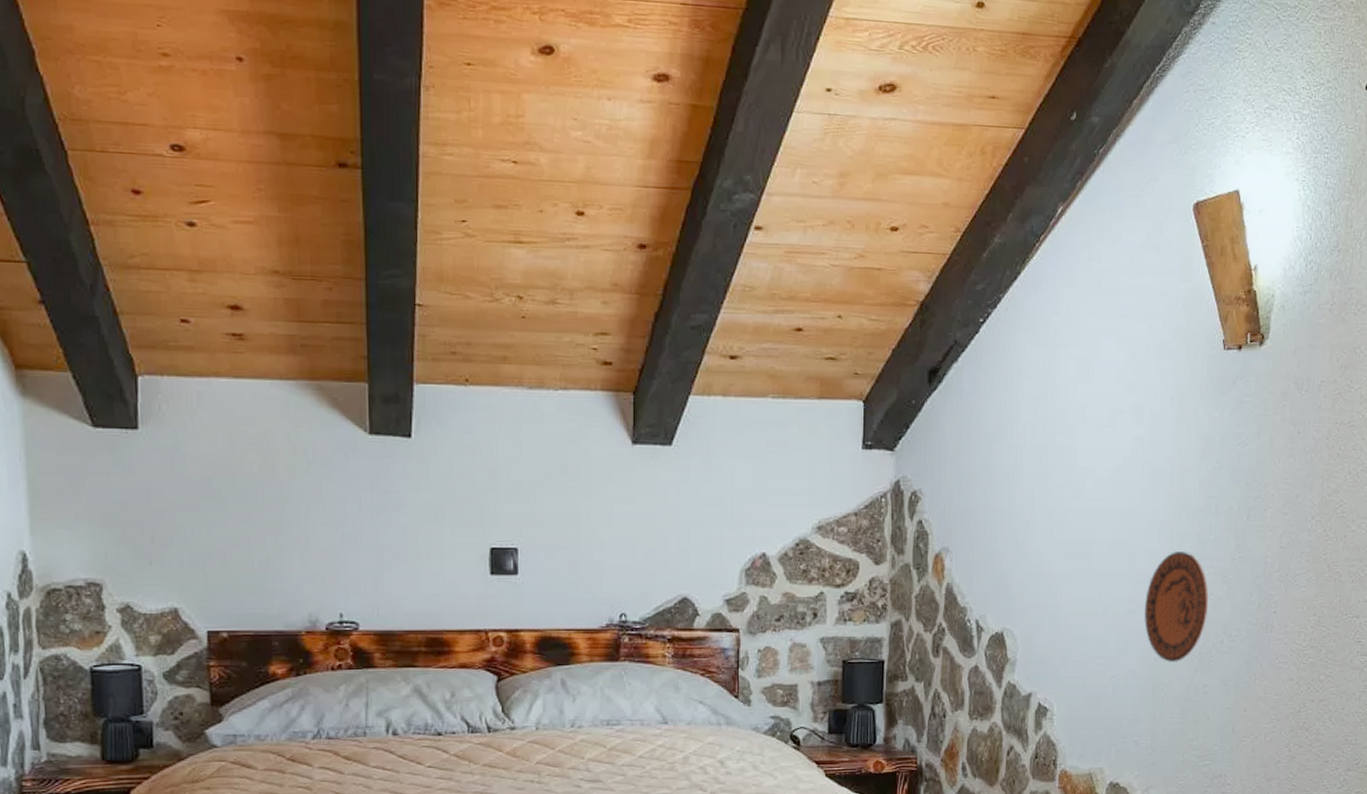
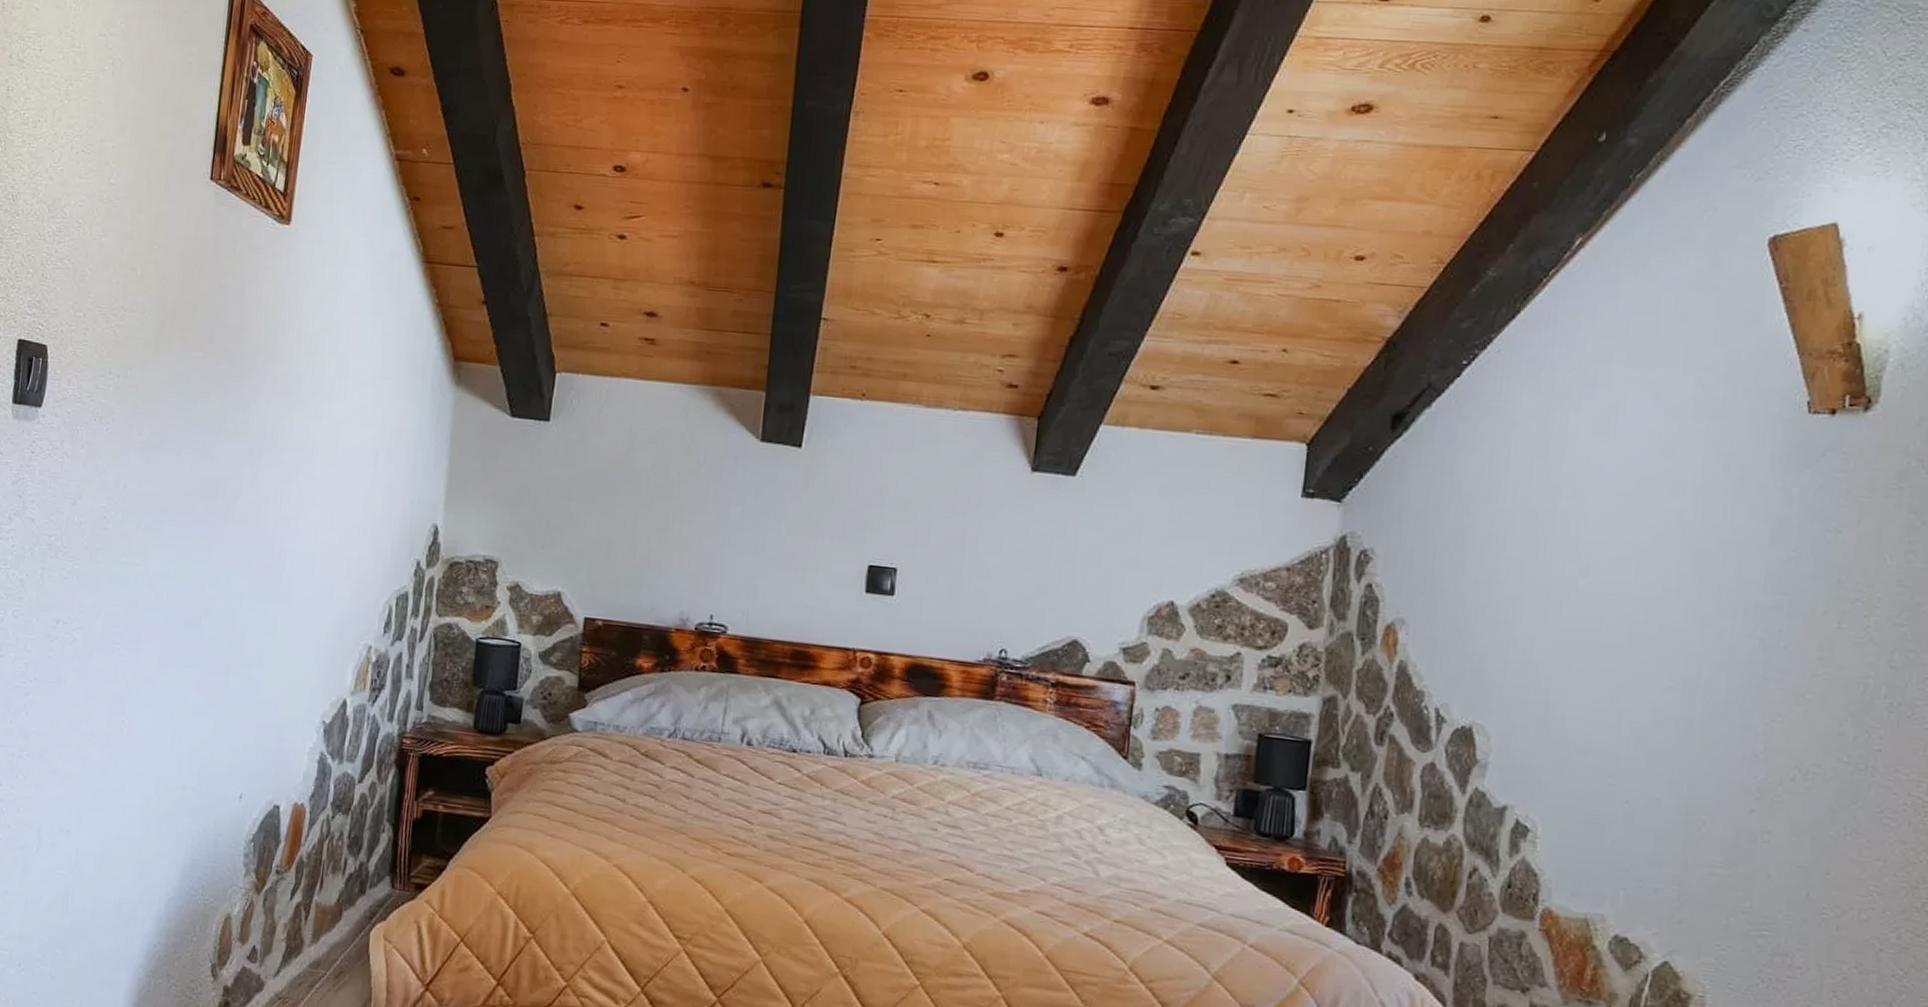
decorative plate: present [1144,552,1208,662] -> none [1675,656,1774,796]

